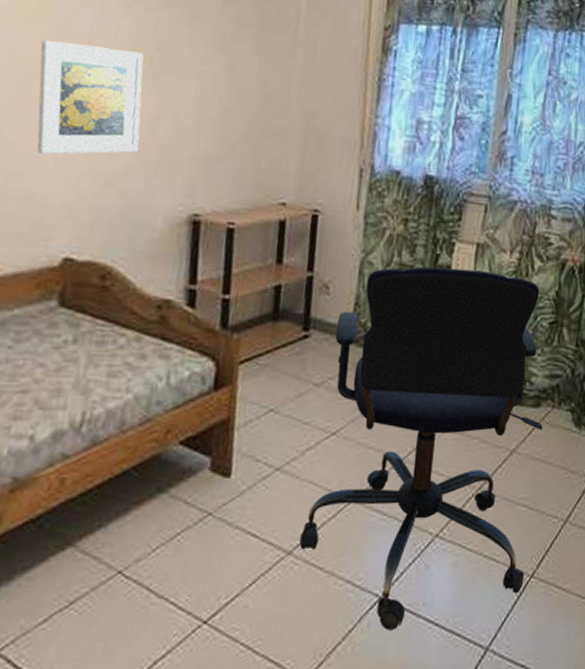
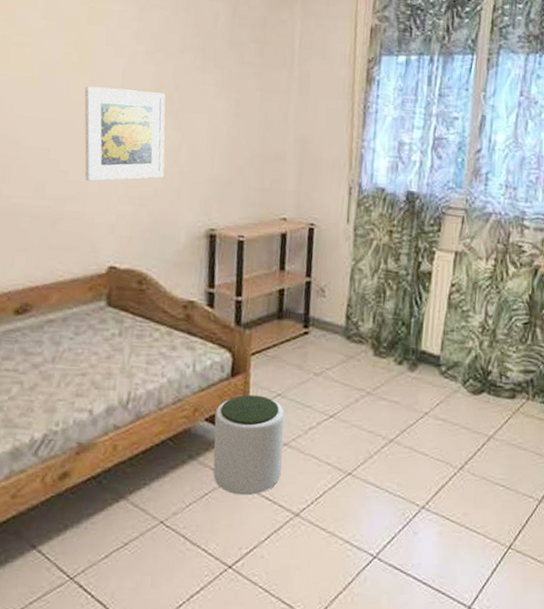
plant pot: none [187,411,278,533] -> present [213,394,285,496]
office chair: present [299,266,543,630] -> none [305,272,518,585]

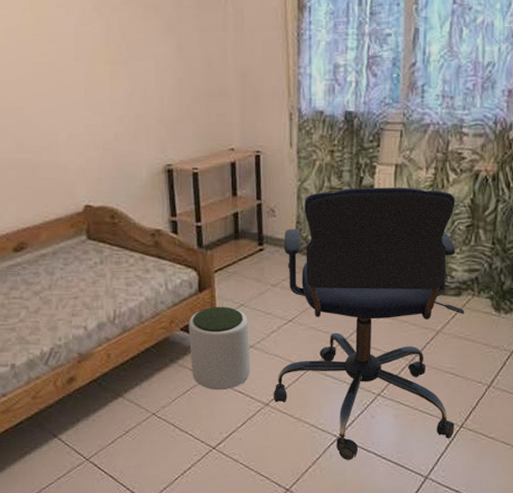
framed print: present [84,86,166,181] -> none [44,45,122,132]
office chair: none [305,272,518,585] -> present [273,187,465,460]

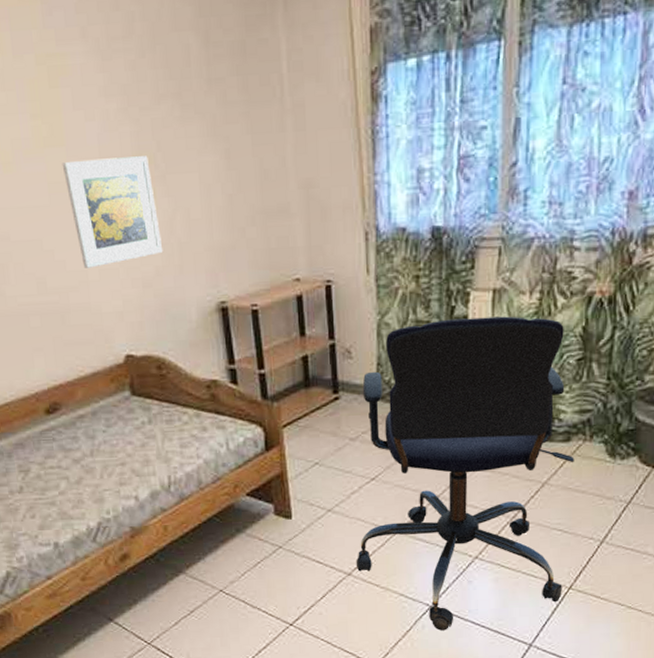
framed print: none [44,45,122,132] -> present [61,156,163,268]
plant pot: present [188,306,251,390] -> none [255,466,329,561]

